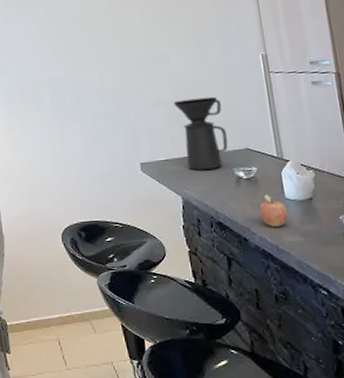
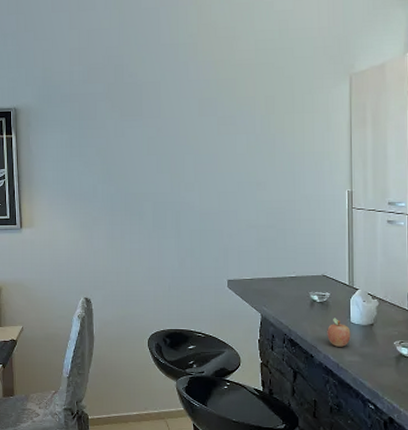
coffee maker: present [173,96,228,170] -> none [264,225,308,291]

